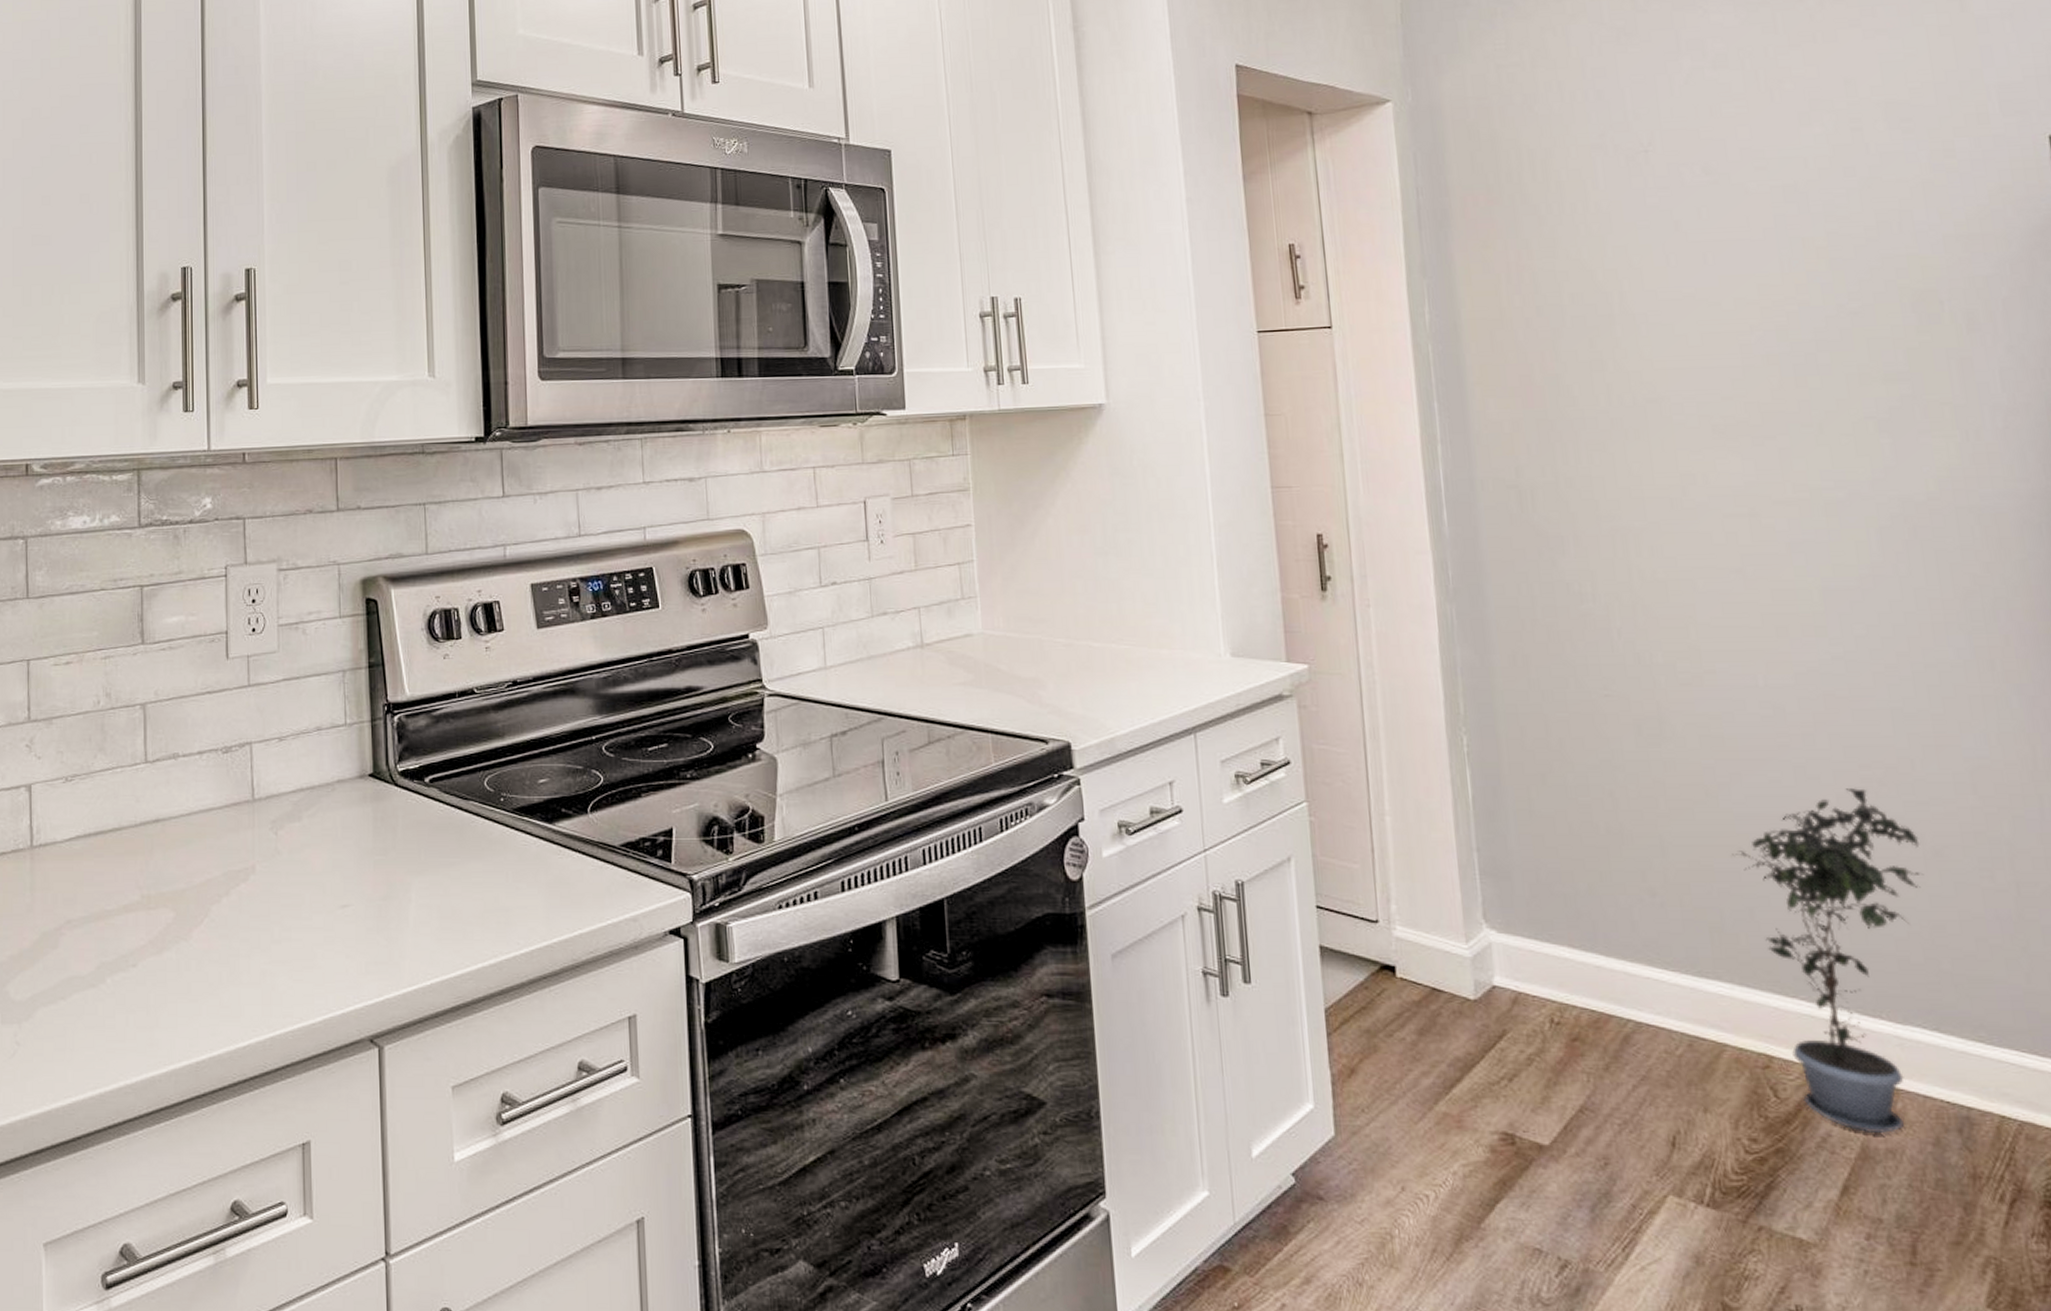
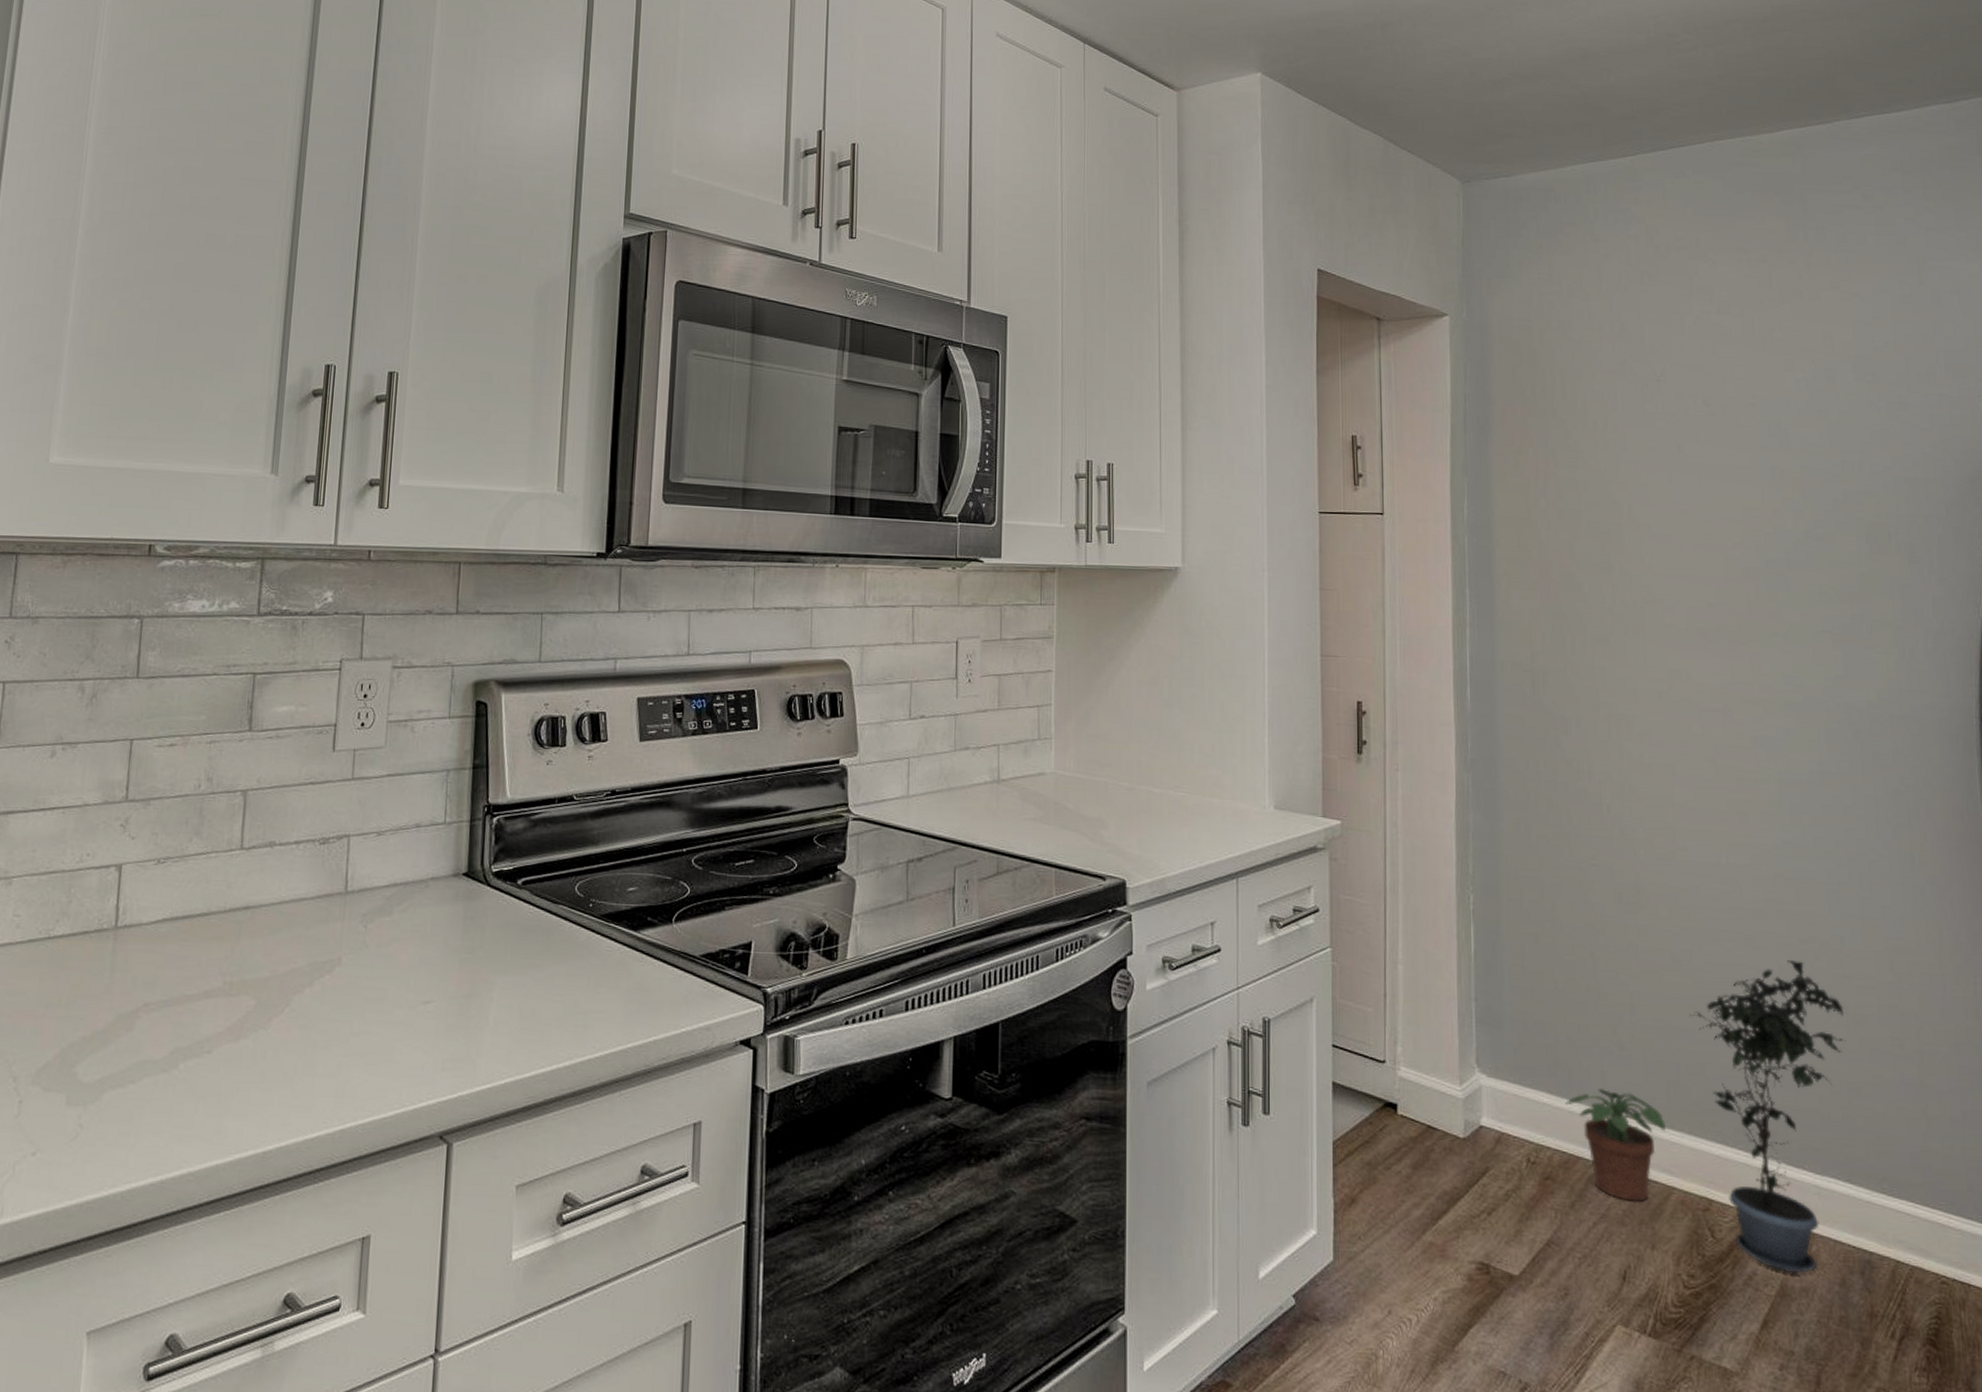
potted plant: none [1591,940,1712,1063] -> present [1565,1089,1666,1203]

